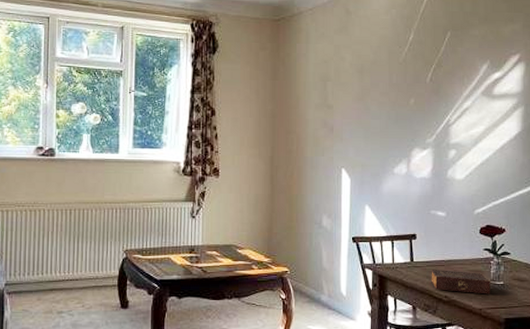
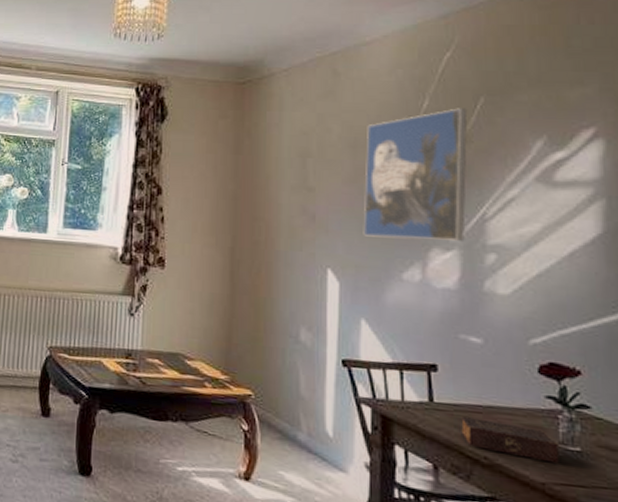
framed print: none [367,40,439,142] -> present [363,108,468,241]

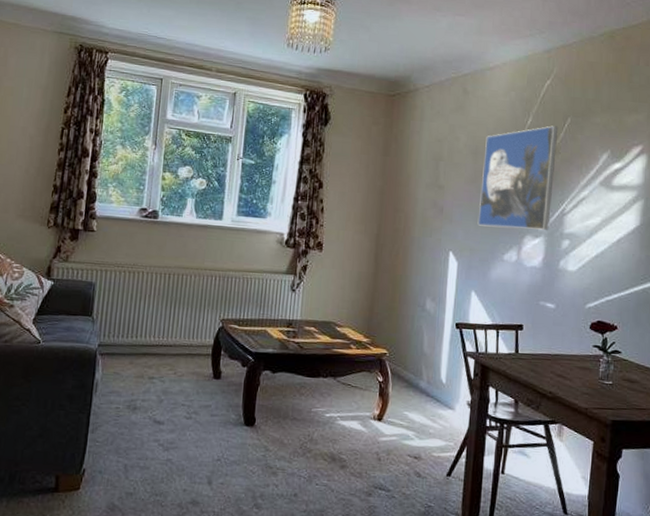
book: present [461,415,559,464] -> none [536,362,598,394]

